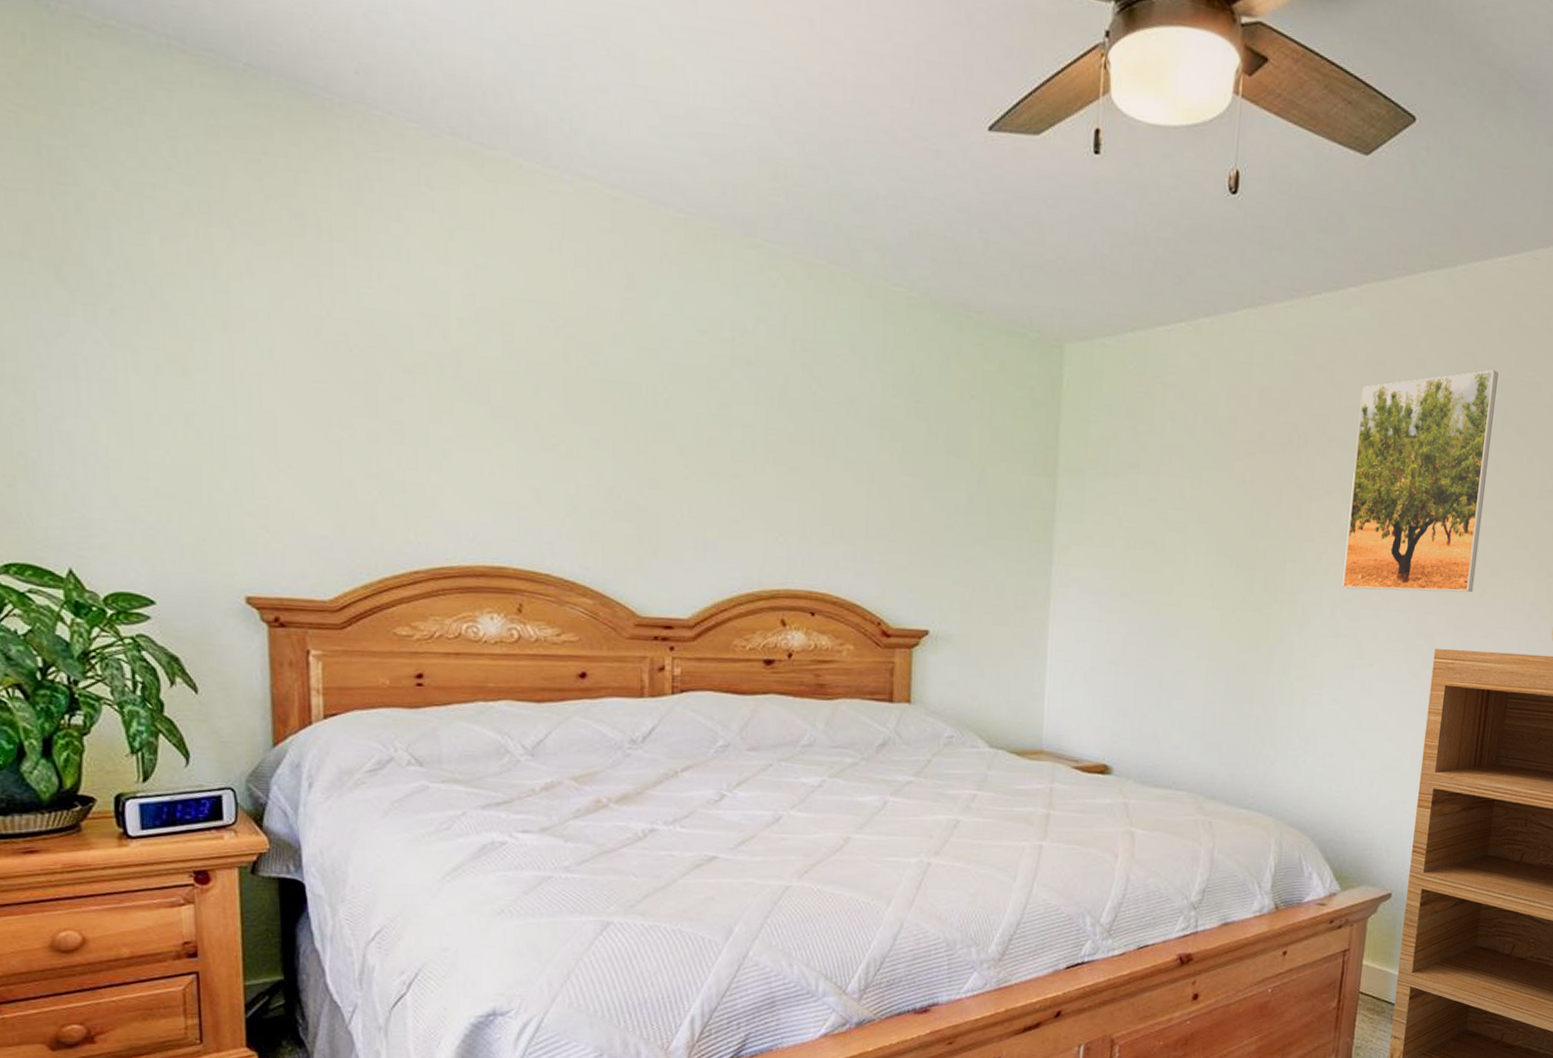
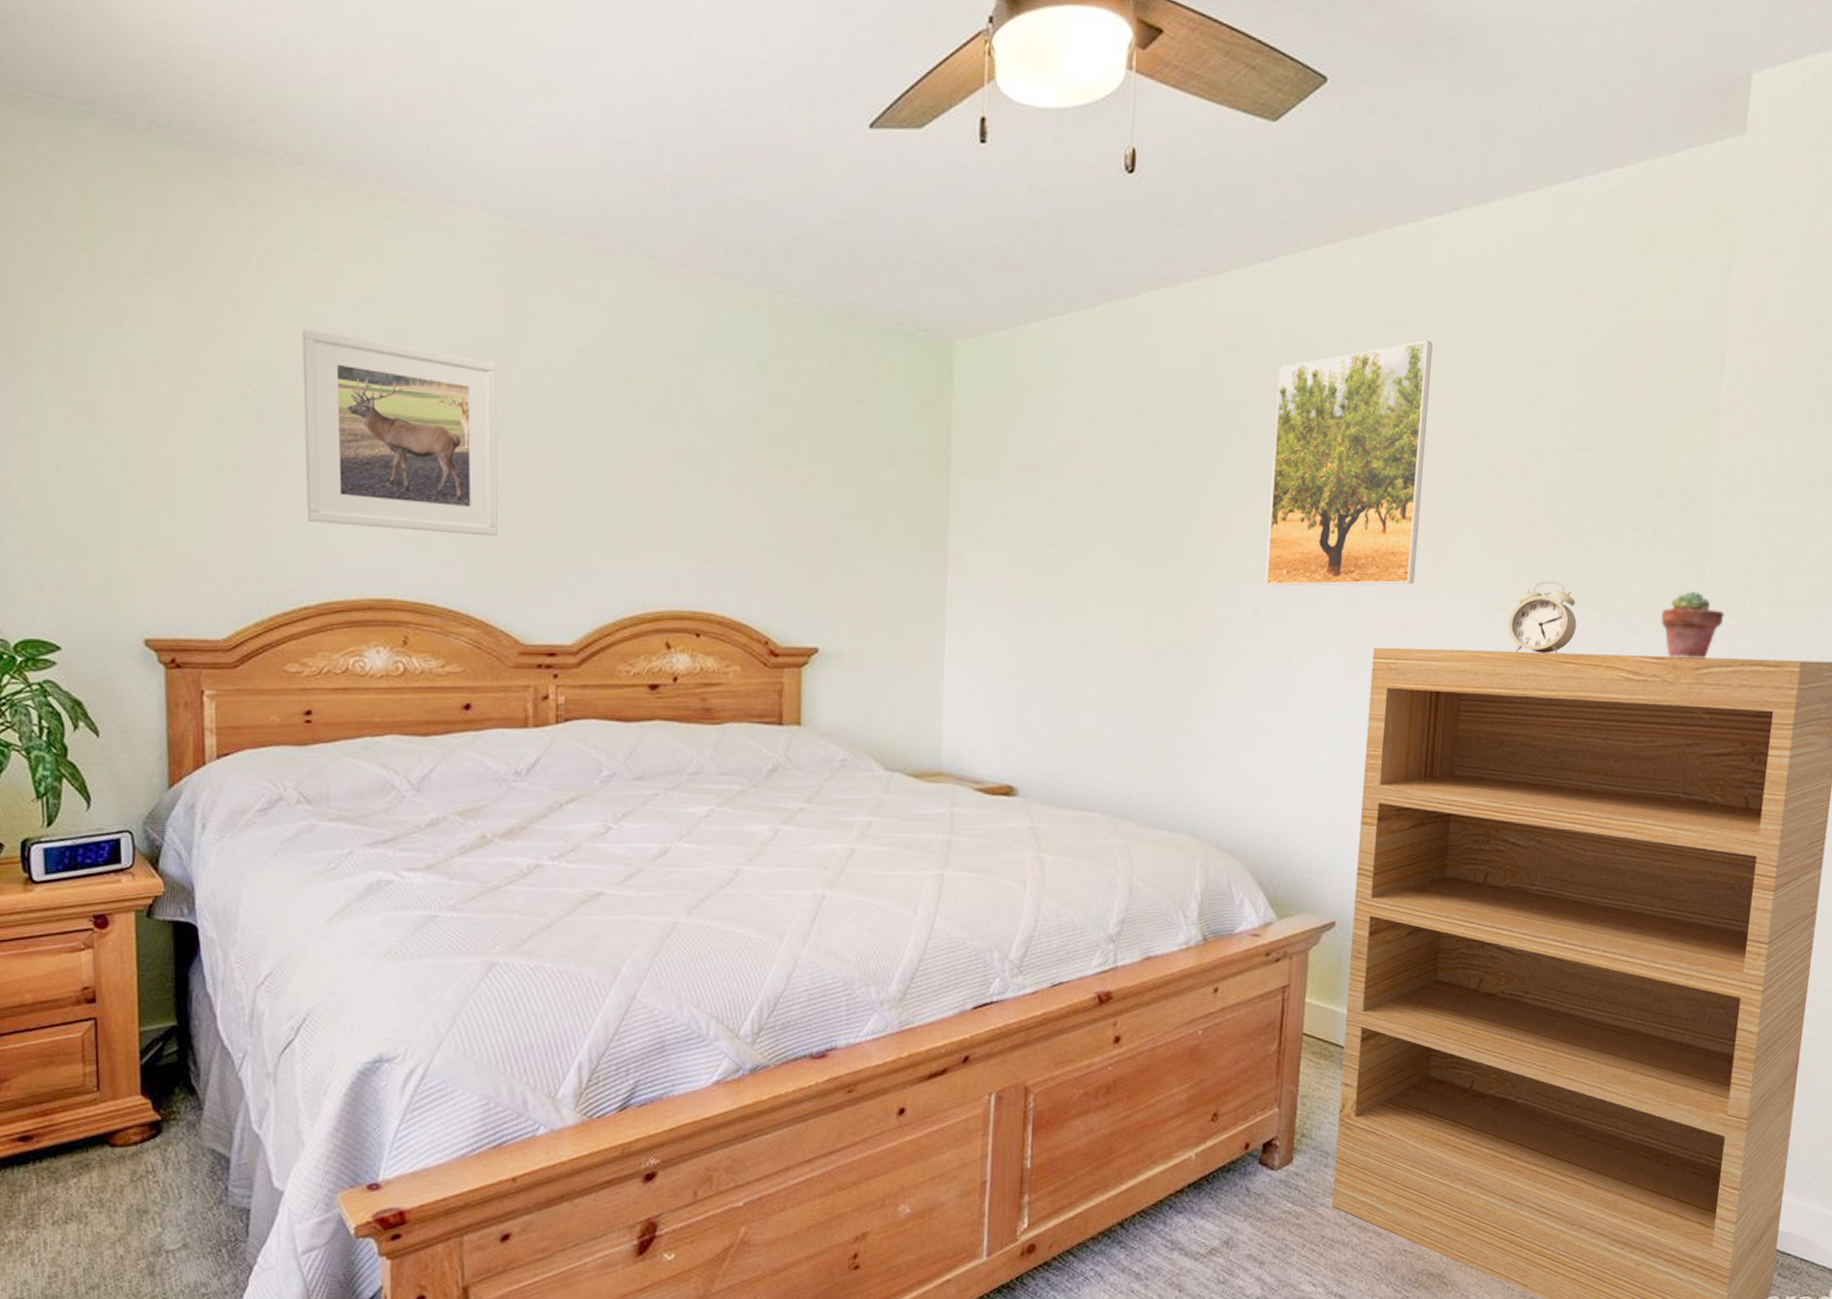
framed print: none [412,291,616,510] -> present [302,329,499,536]

